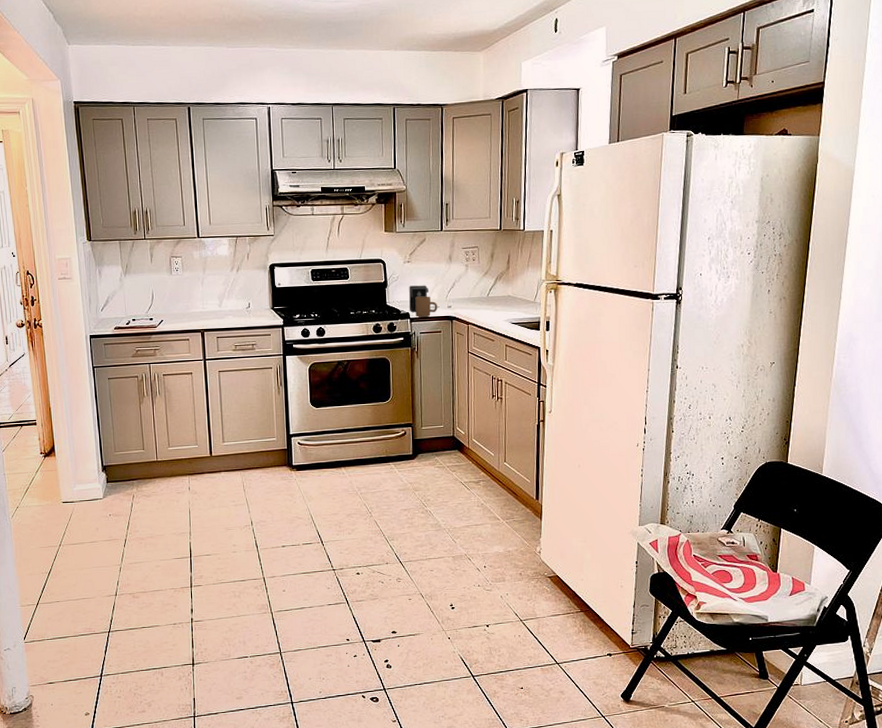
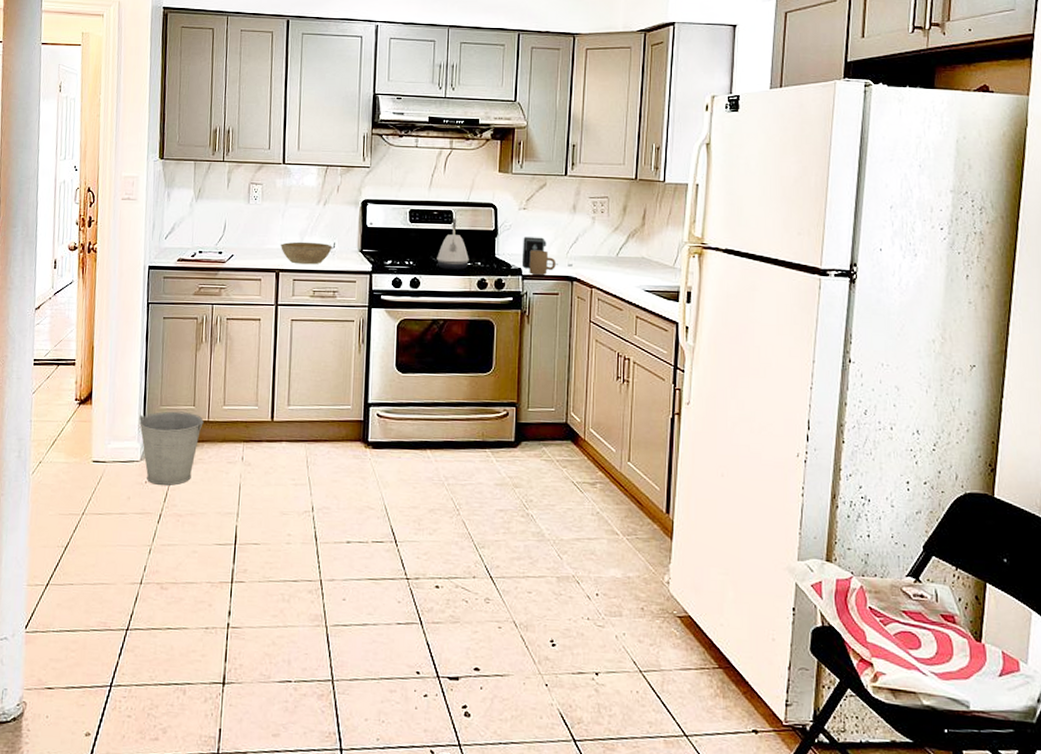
bucket: none [98,455,153,516] -> present [139,411,204,485]
bowl: none [203,304,248,324] -> present [281,241,332,265]
kettle: none [337,274,365,319] -> present [437,218,469,271]

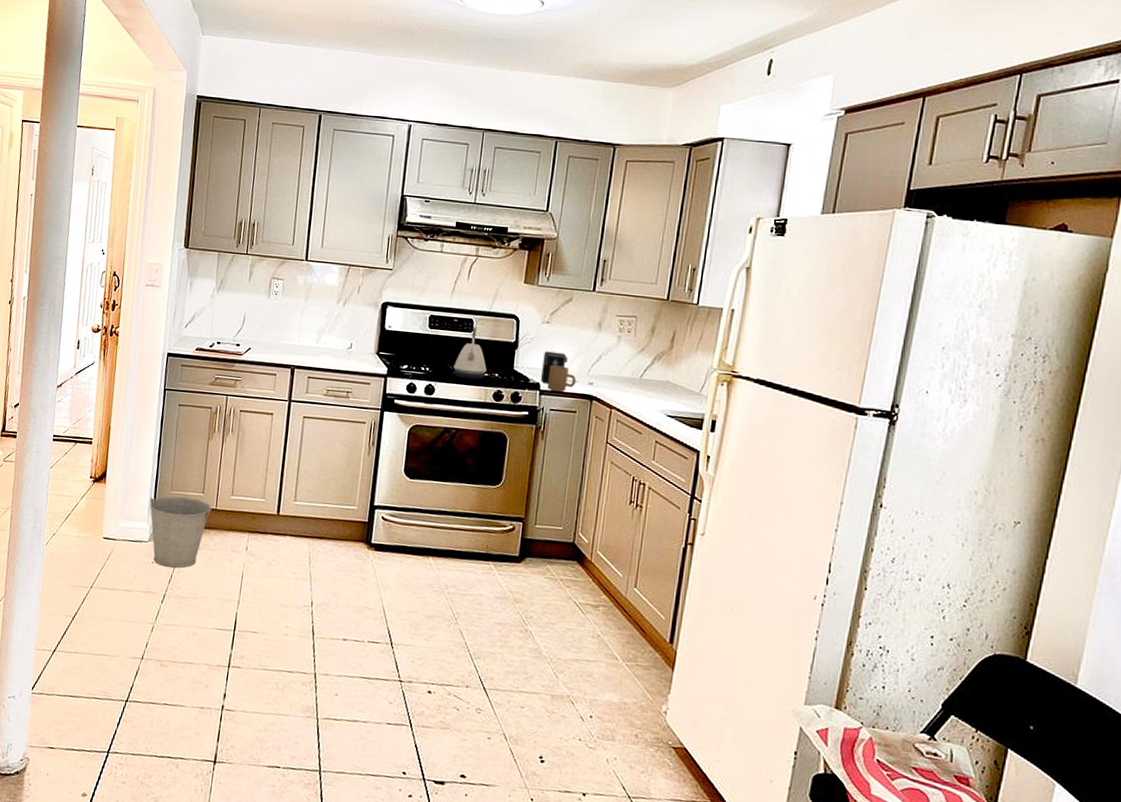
bowl: present [281,241,332,265] -> none [298,339,349,364]

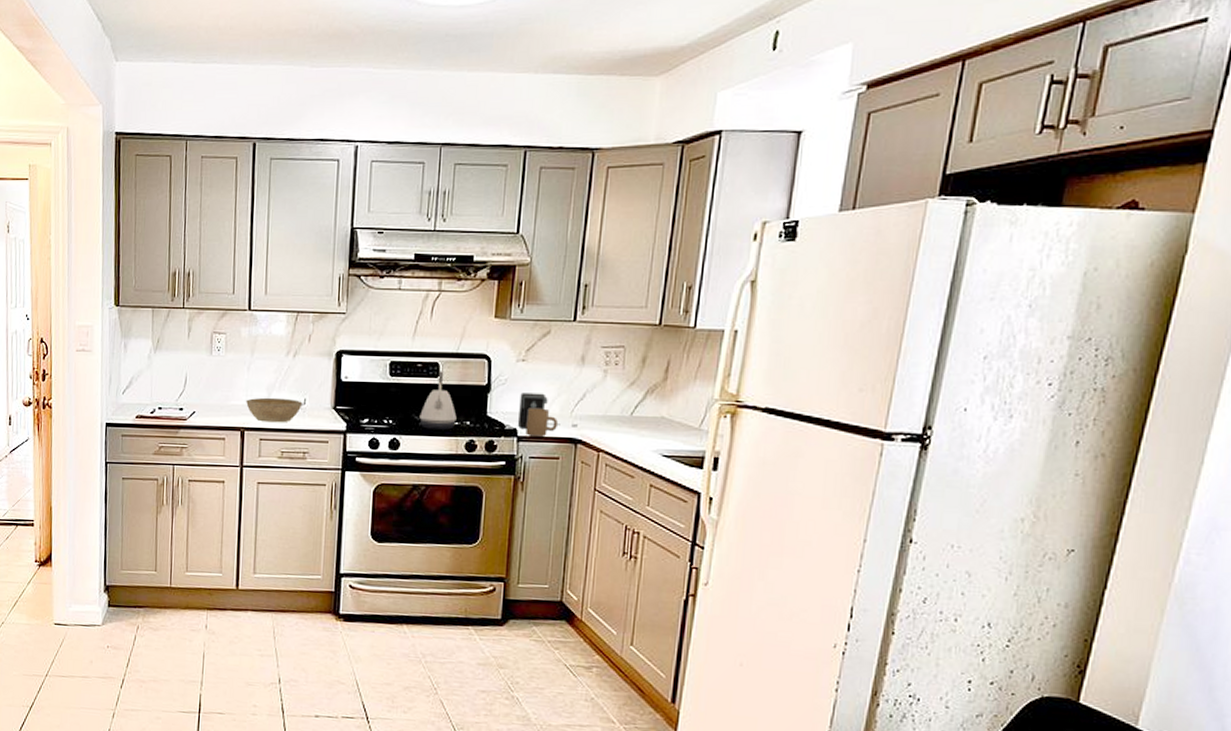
bucket: present [150,496,212,568] -> none [100,576,166,651]
bowl: none [298,339,349,364] -> present [246,397,303,423]

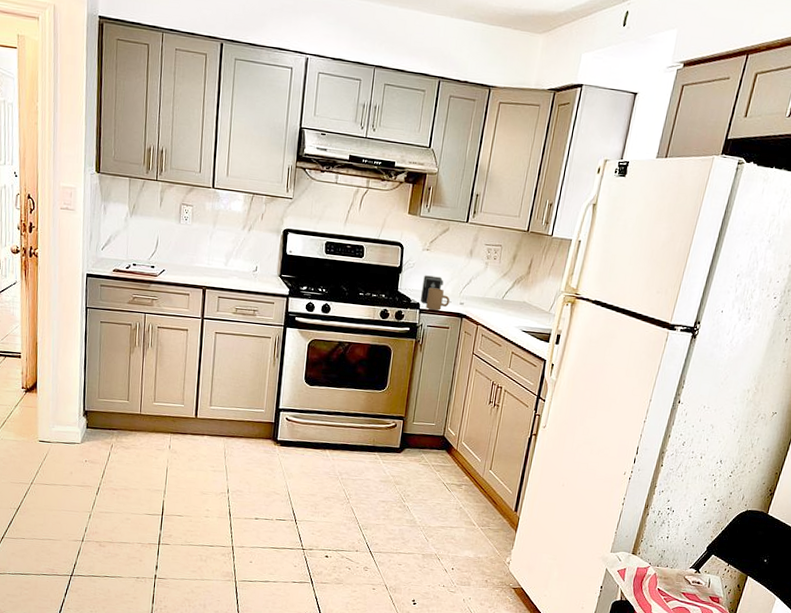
bowl: present [246,397,303,423] -> none [208,262,255,285]
kettle: present [419,371,457,431] -> none [346,253,375,301]

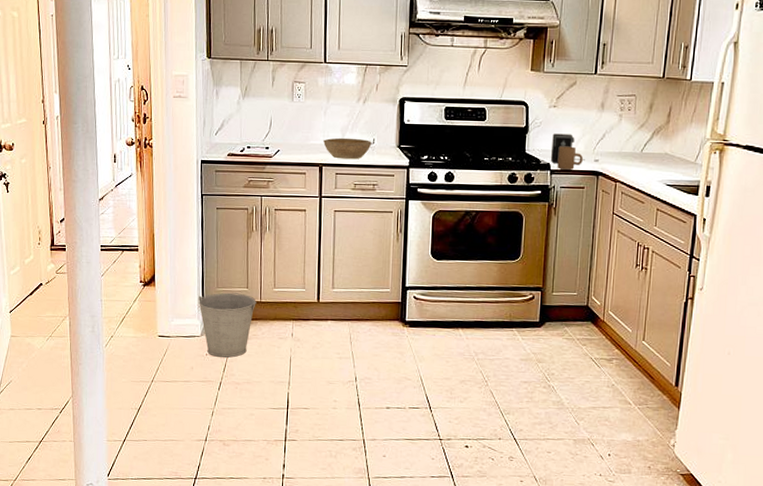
bucket: none [80,403,136,465] -> present [199,292,256,358]
bowl: none [208,262,255,285] -> present [323,137,372,160]

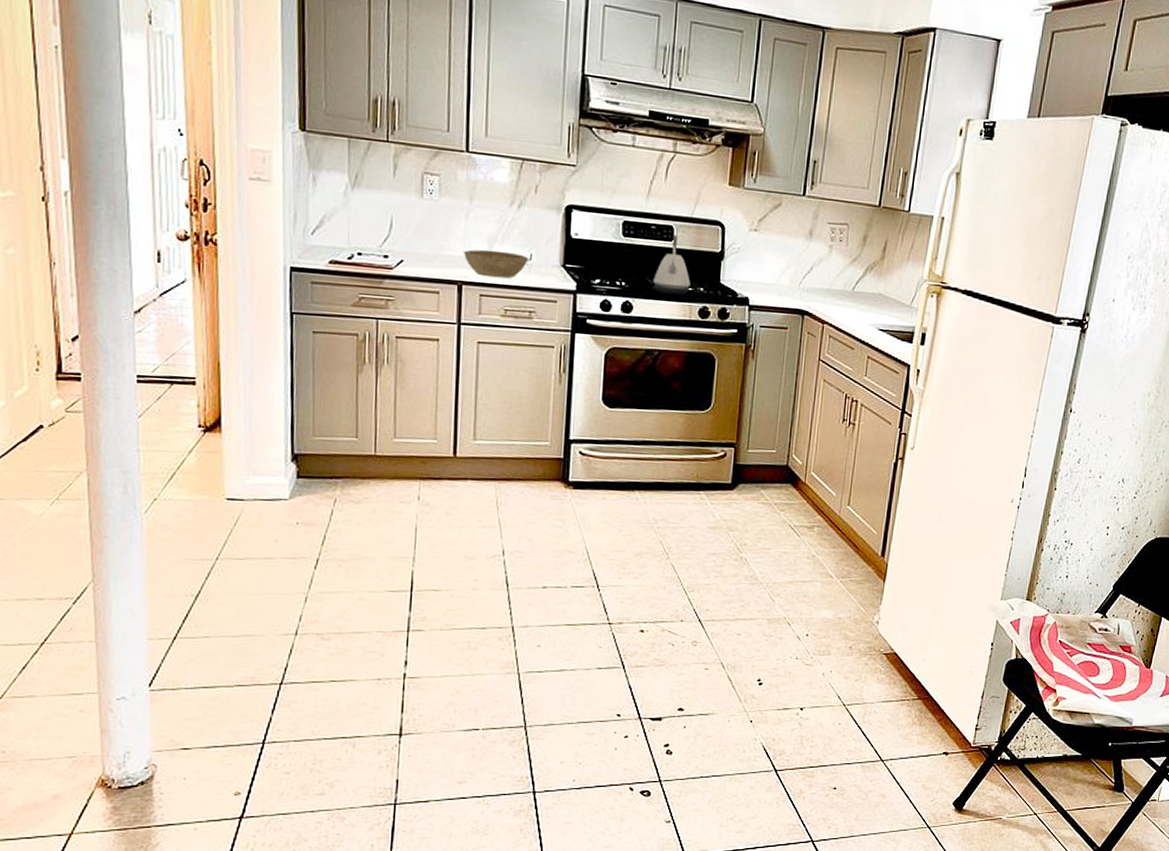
bucket: present [199,292,256,358] -> none [286,443,369,527]
kettle: none [470,115,501,166] -> present [653,235,691,296]
coffee maker: present [550,133,599,163] -> none [749,262,805,299]
mug: present [557,146,583,170] -> none [757,277,787,307]

